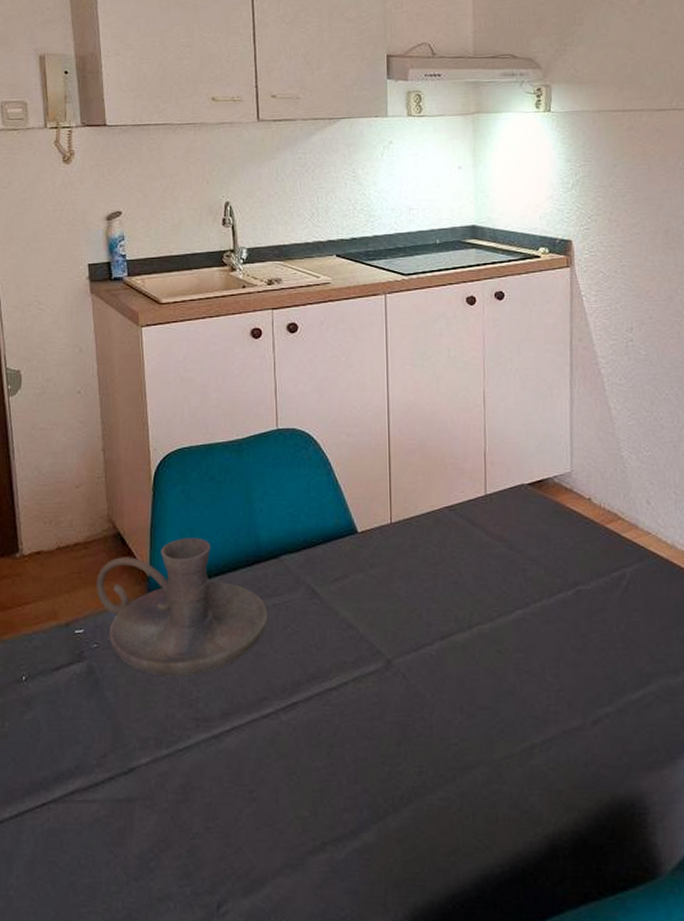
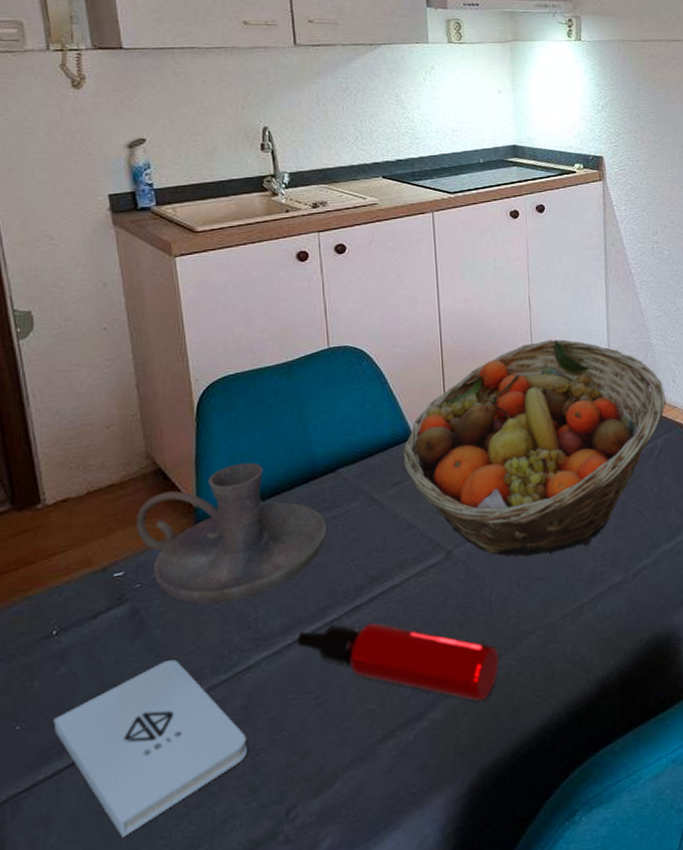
notepad: none [18,725,185,893] -> present [53,659,248,838]
water bottle: none [234,717,439,832] -> present [296,622,500,702]
fruit basket: none [344,441,637,681] -> present [402,339,666,556]

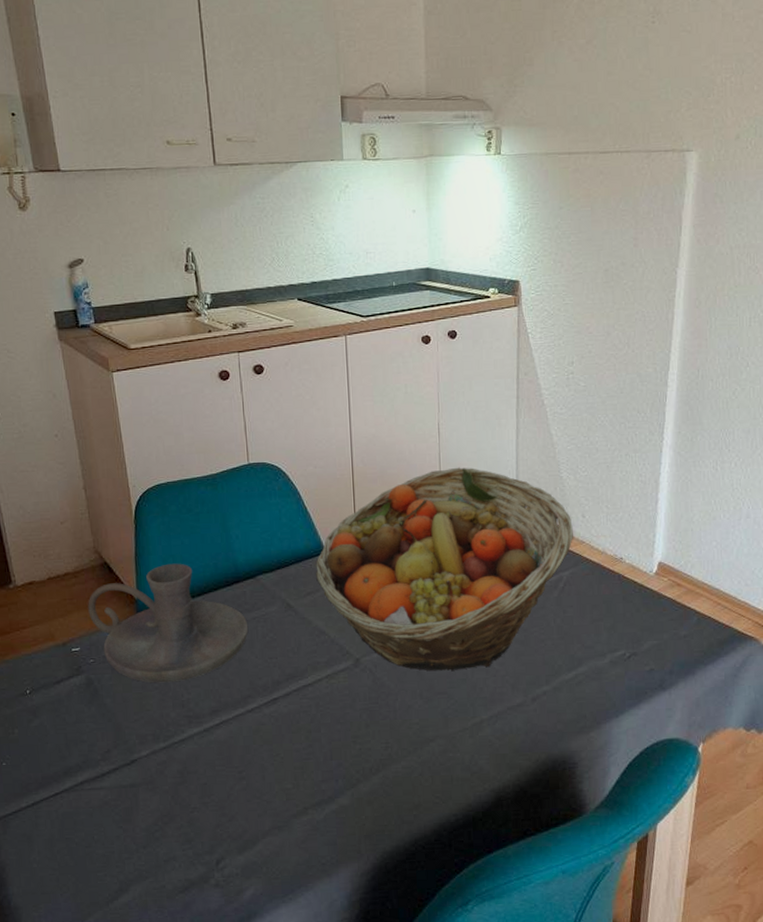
notepad: present [53,659,248,838] -> none [30,725,184,861]
water bottle: present [296,622,500,702] -> none [223,711,402,794]

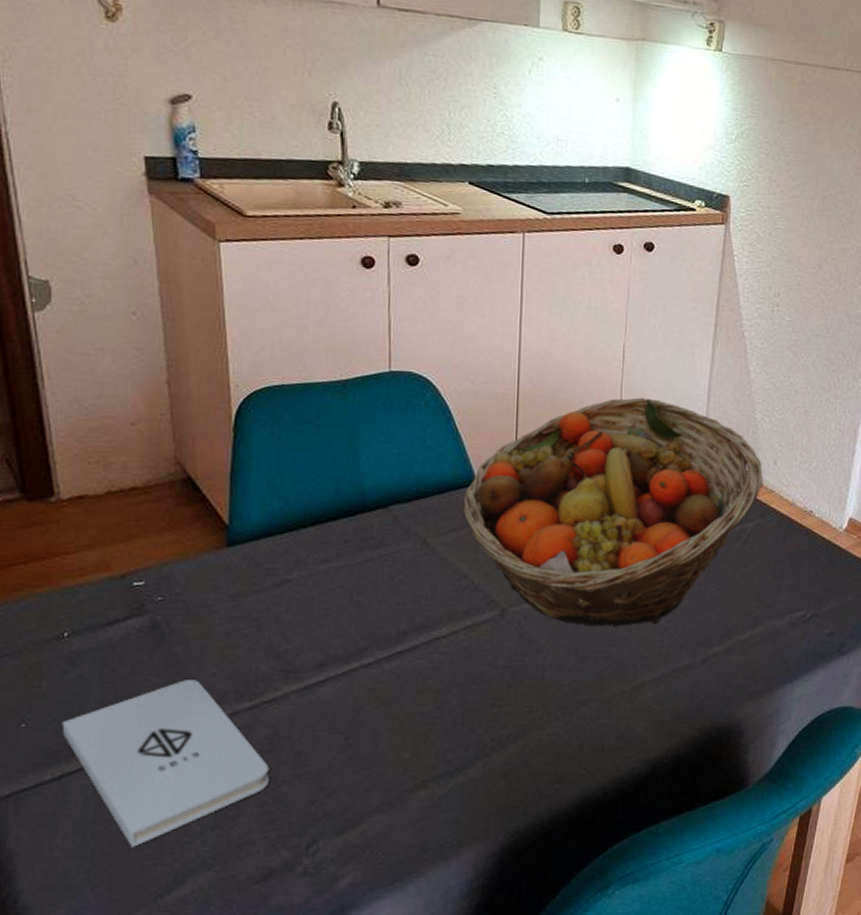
notepad: none [30,725,184,861] -> present [61,680,270,847]
candle holder: present [88,563,249,683] -> none [160,484,373,629]

